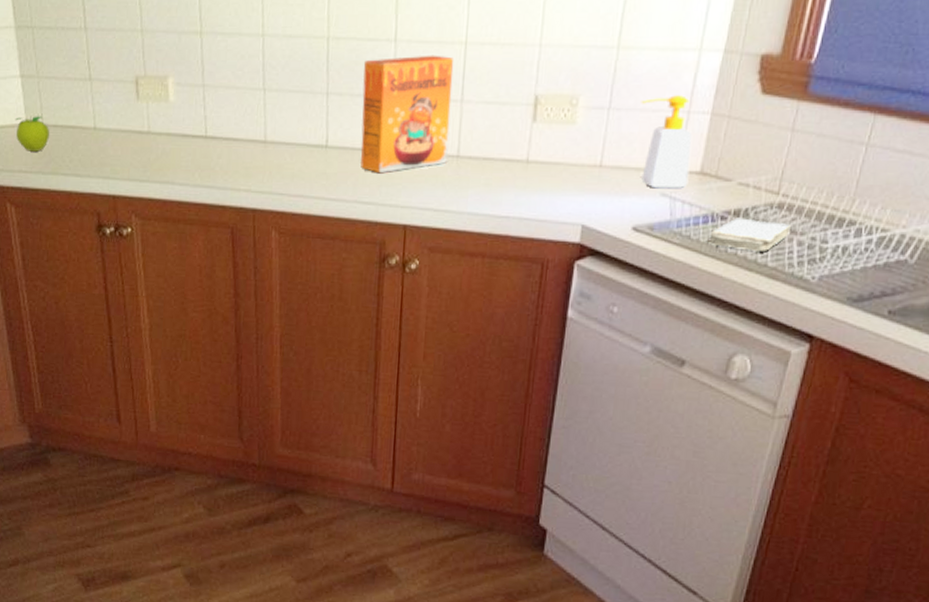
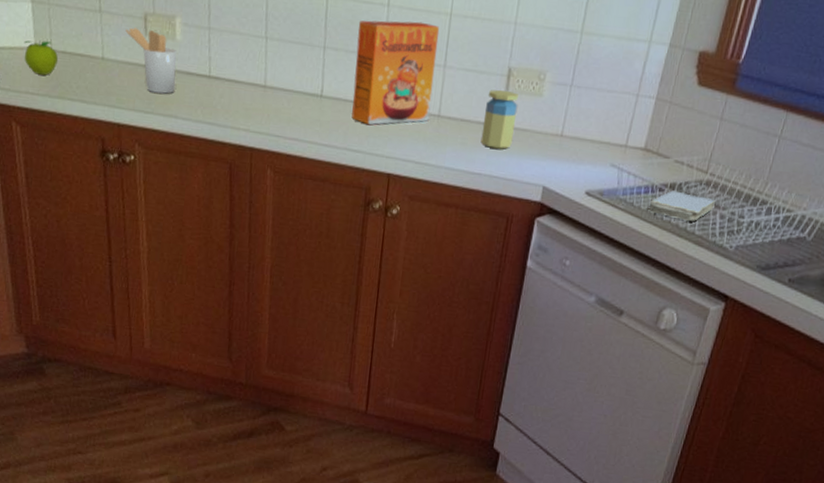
utensil holder: none [117,93,171,159] -> present [125,27,177,94]
jar: none [507,122,548,187] -> present [480,90,518,150]
soap bottle: present [640,95,693,189] -> none [595,79,640,162]

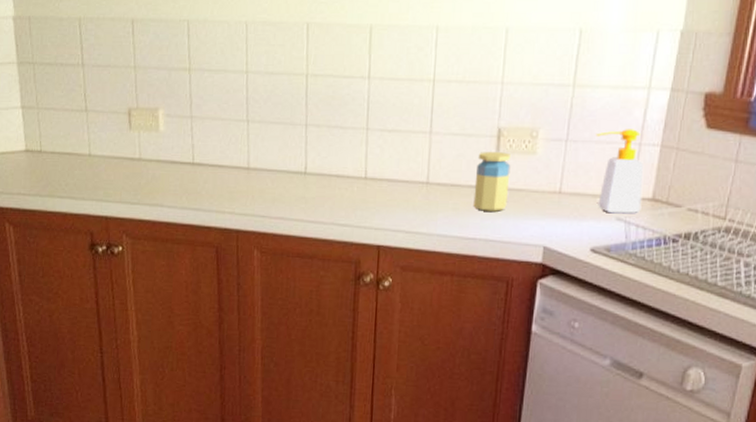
fruit: present [24,40,58,75] -> none [15,143,47,176]
utensil holder: present [125,27,177,94] -> none [111,123,161,184]
cereal box: present [351,20,440,126] -> none [337,91,423,198]
soap bottle: none [595,79,640,162] -> present [595,129,644,214]
washcloth: present [648,190,715,221] -> none [662,240,737,272]

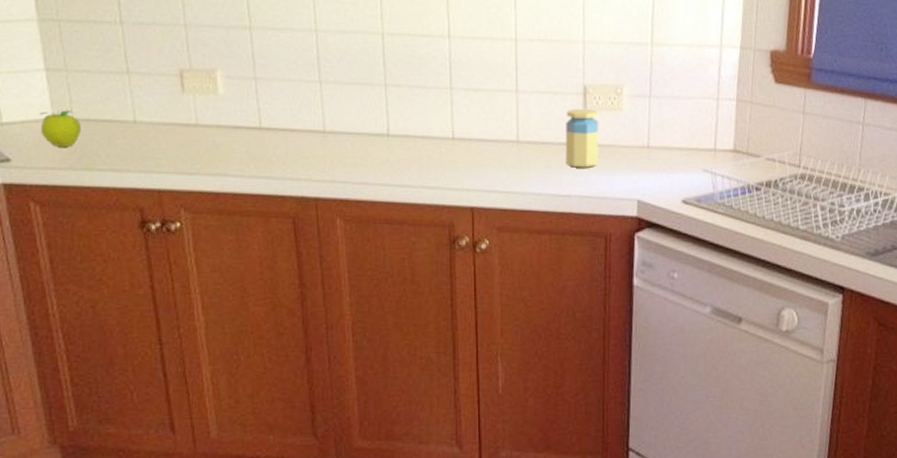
fruit: none [15,143,47,176] -> present [39,110,81,147]
soap bottle: present [595,129,644,214] -> none [676,85,725,166]

